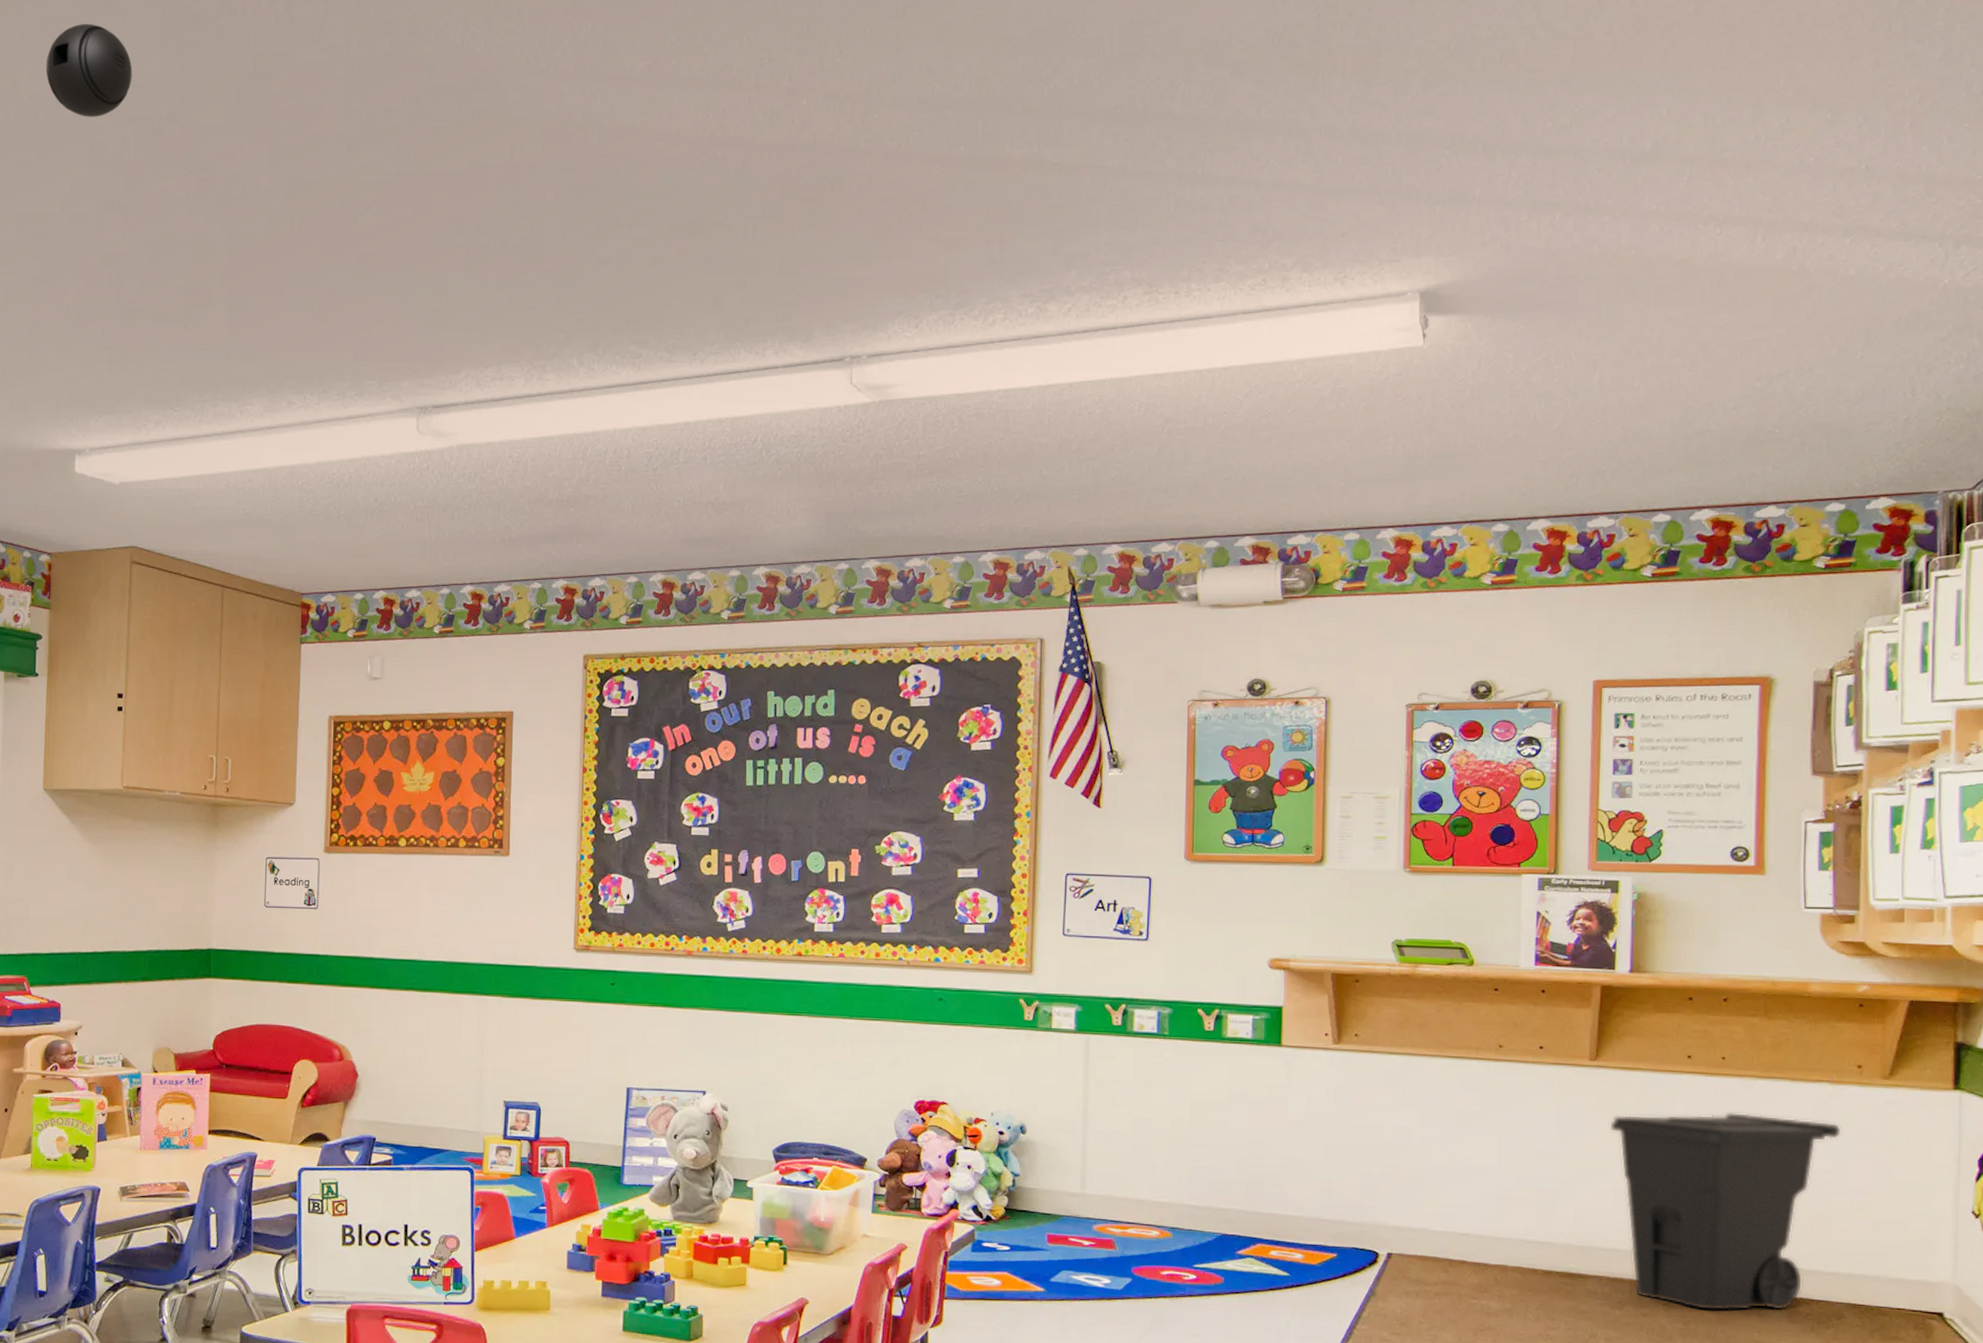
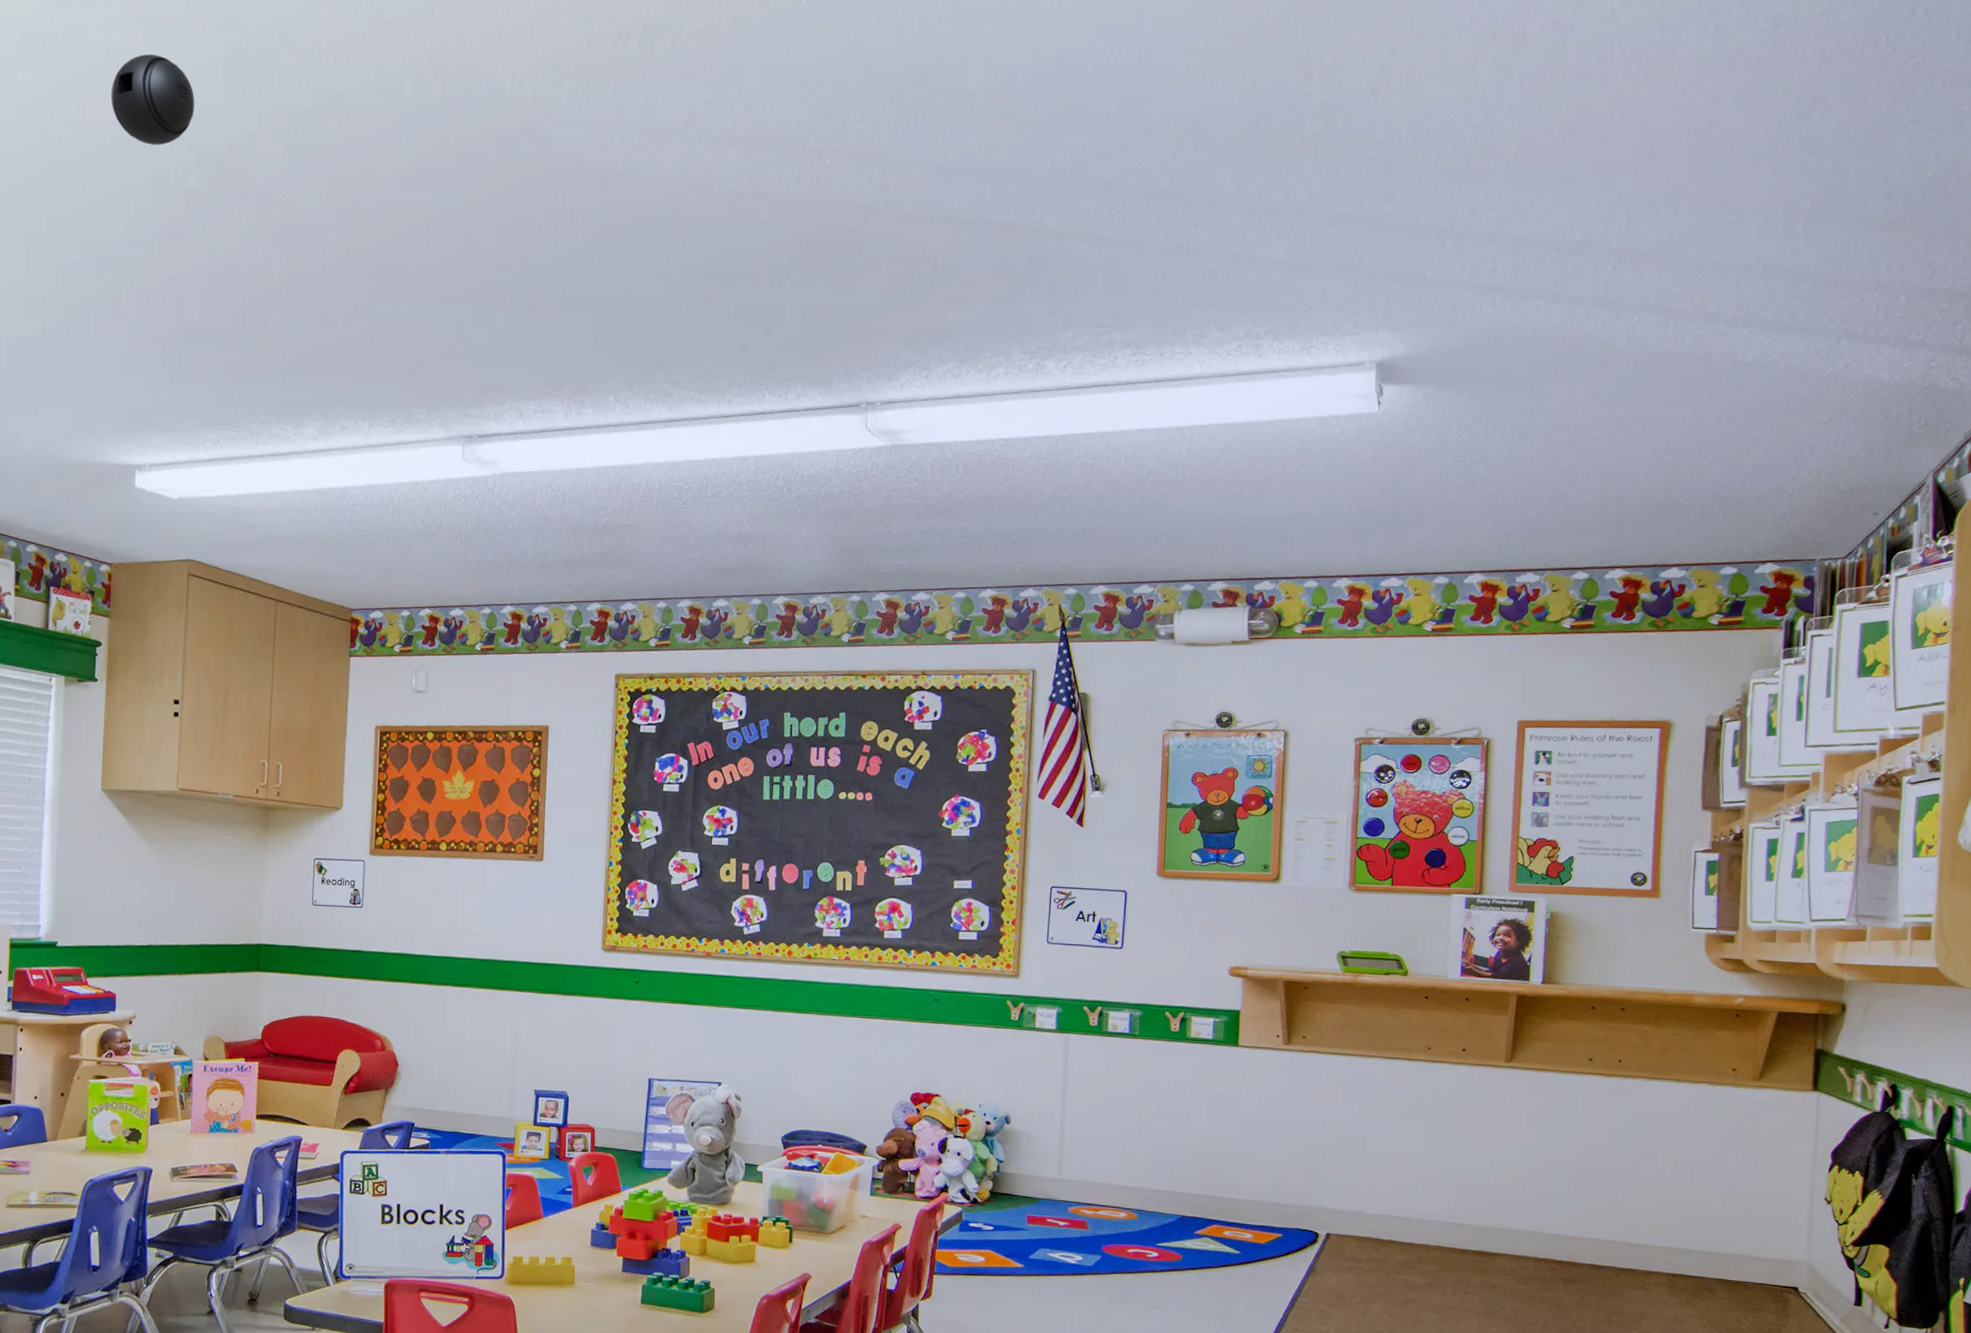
trash can: present [1611,1112,1841,1311] -> none [1522,1109,1717,1286]

